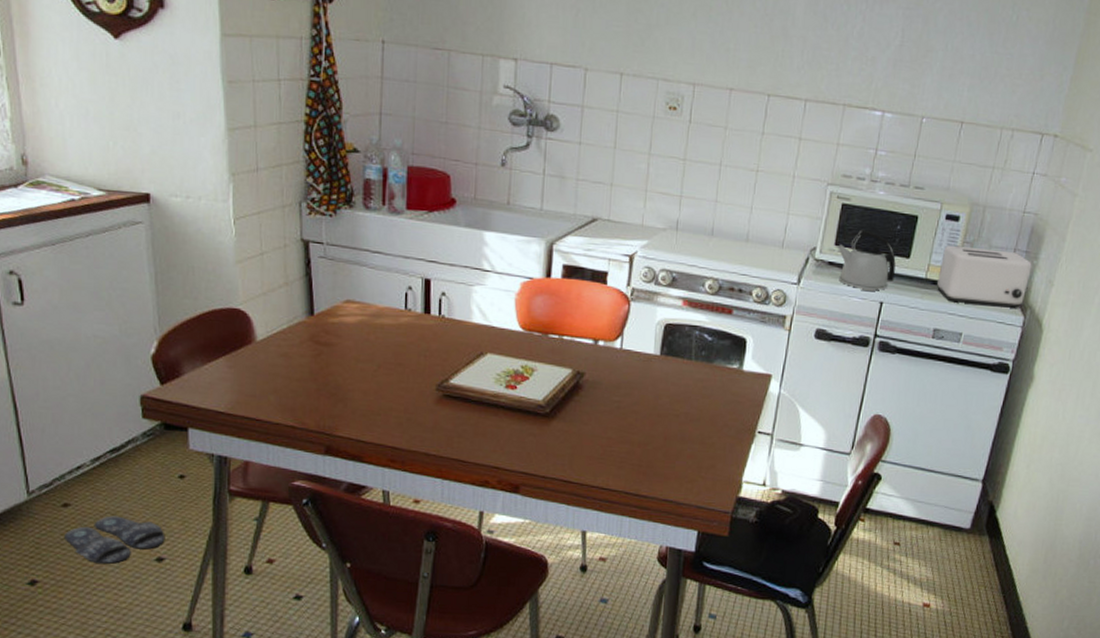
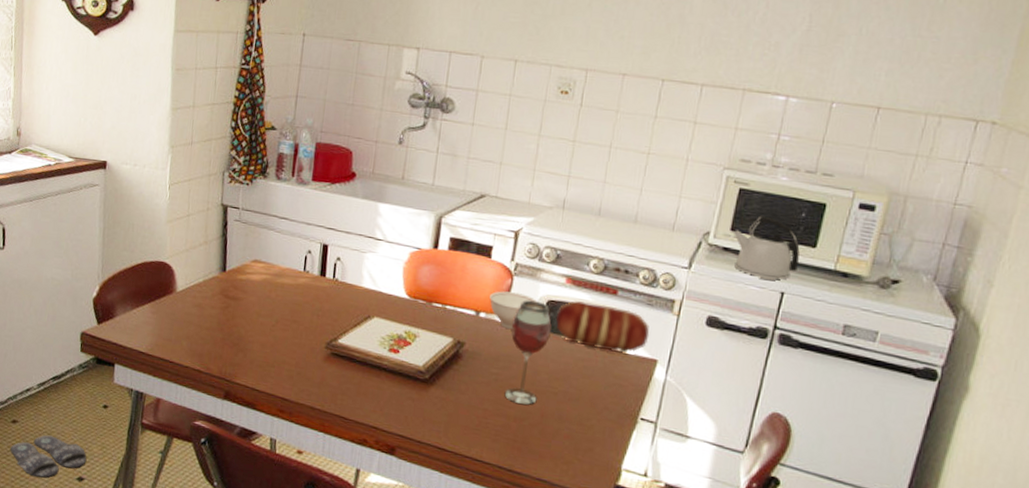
bowl: none [607,317,656,355] -> present [489,291,538,329]
wineglass: none [627,325,671,429] -> present [504,300,552,405]
bread loaf: none [674,321,764,371] -> present [555,300,650,353]
toaster: present [937,245,1032,308] -> none [848,235,965,309]

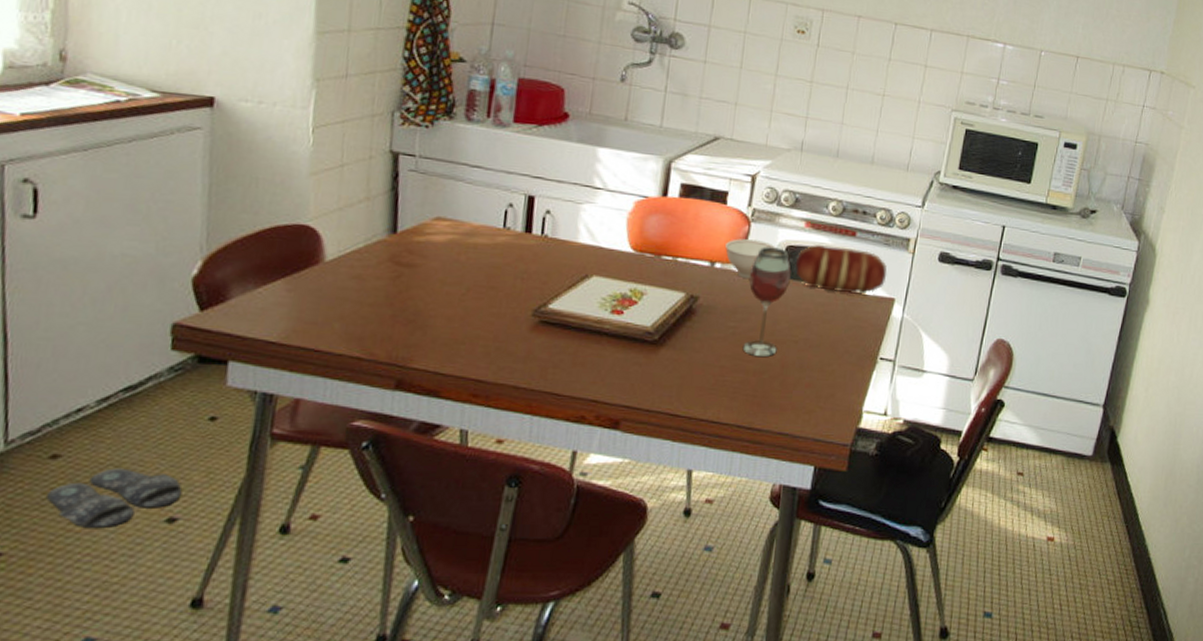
kettle: present [732,215,800,281] -> none [960,155,1017,216]

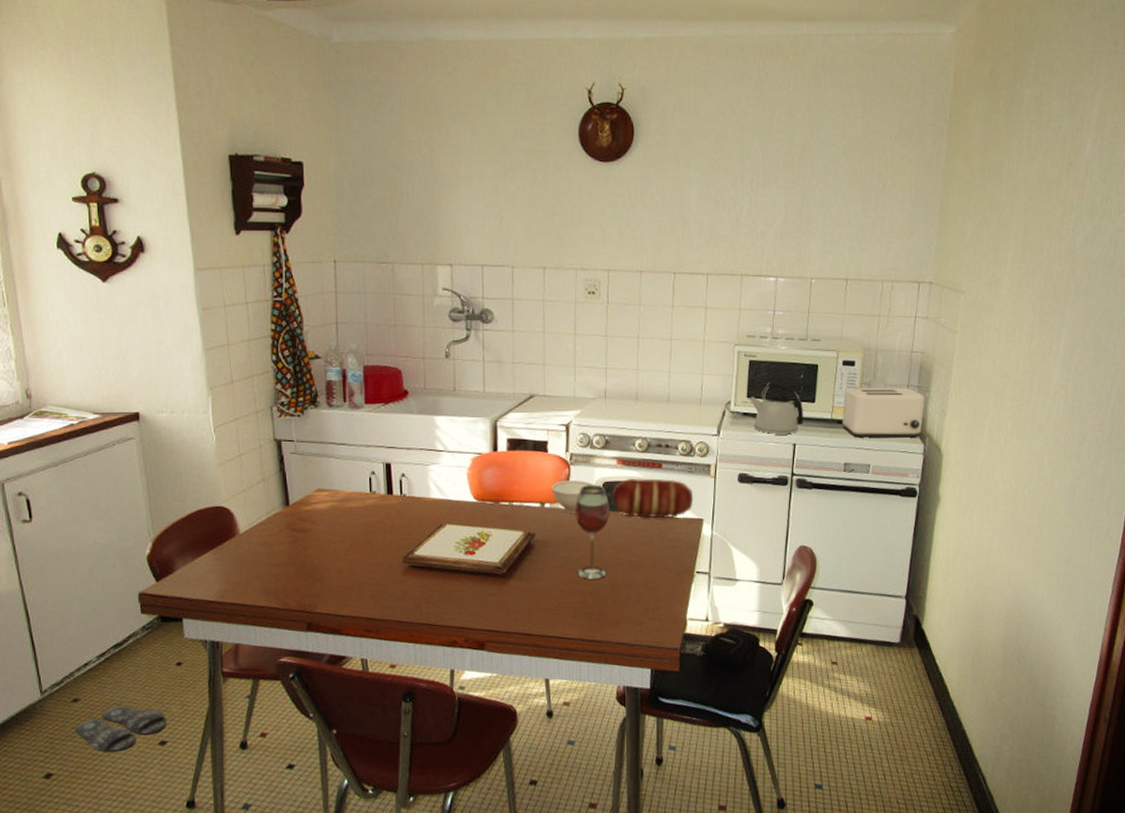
kettle: none [960,155,1017,216] -> present [749,381,803,436]
toaster: none [1057,171,1145,234] -> present [842,387,925,438]

